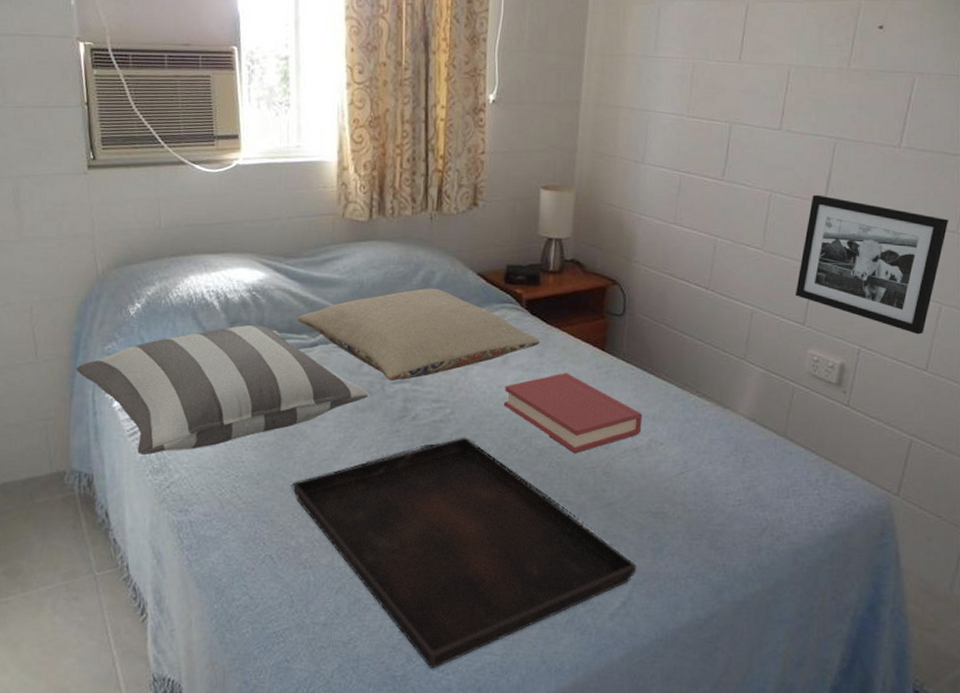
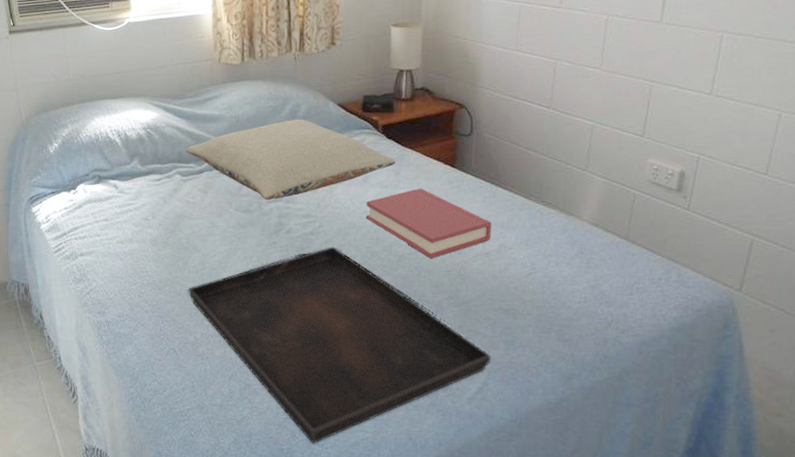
pillow: present [76,324,369,454] -> none [10,157,248,267]
picture frame: present [794,194,949,335] -> none [633,15,788,141]

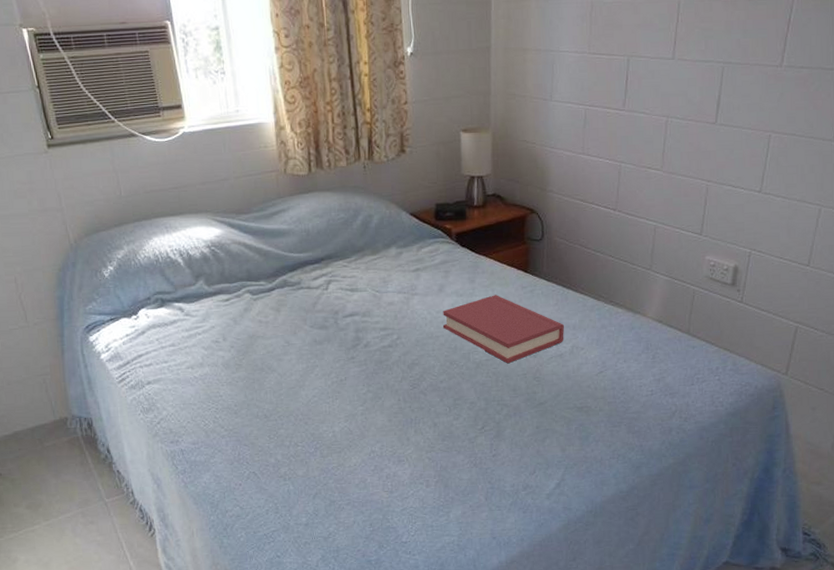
pillow: present [185,120,396,200] -> none [254,231,470,315]
serving tray: present [188,246,491,444] -> none [266,358,567,553]

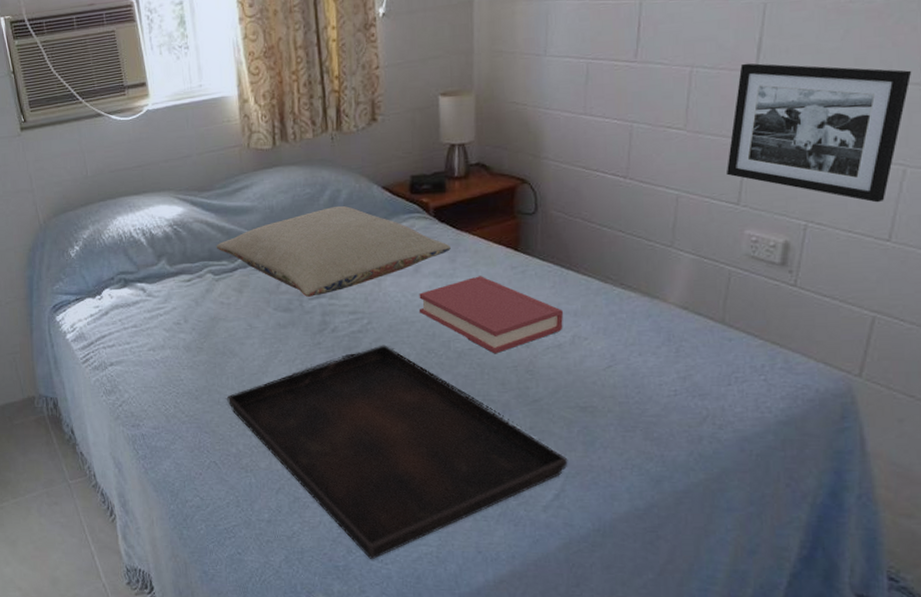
pillow: none [254,231,470,315] -> present [216,206,451,297]
serving tray: none [266,358,567,553] -> present [227,345,568,560]
picture frame: none [692,116,827,235] -> present [726,63,912,203]

